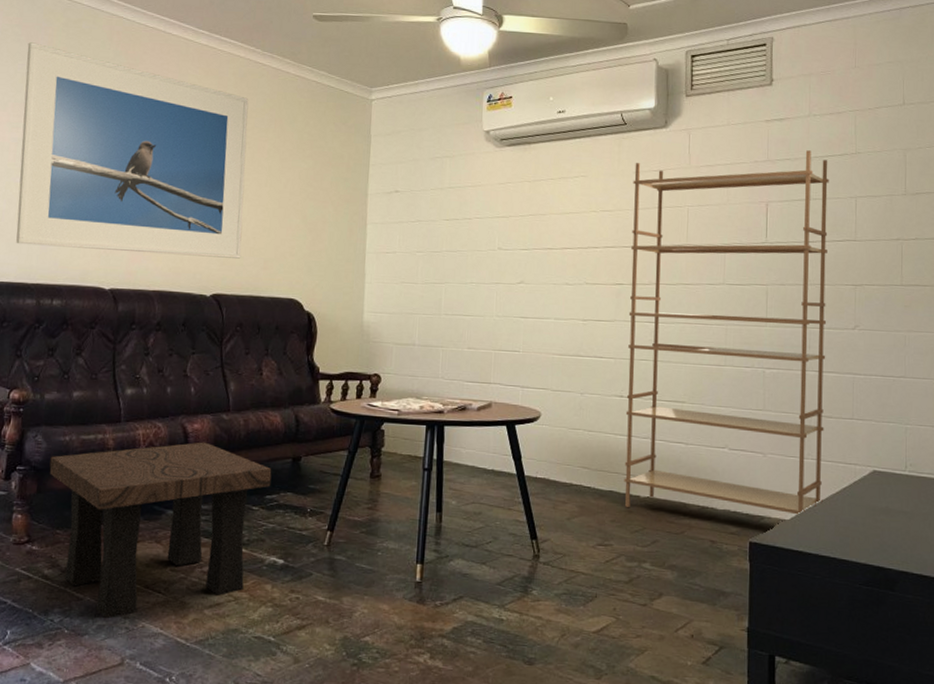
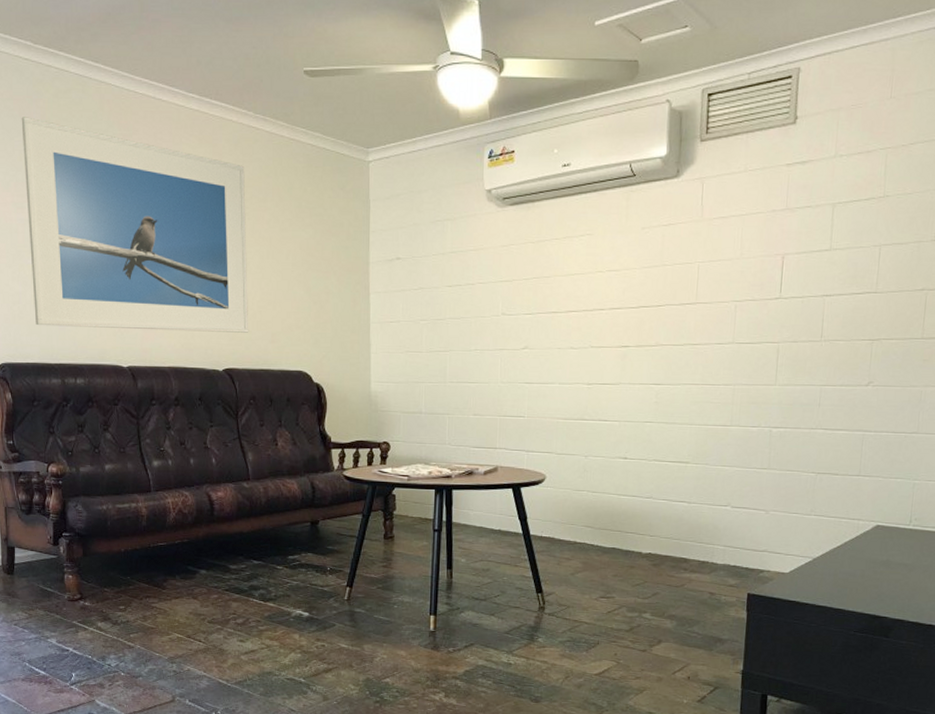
side table: present [49,442,272,619] -> none [91,508,293,664]
bookshelf: present [624,150,829,515] -> none [626,196,853,568]

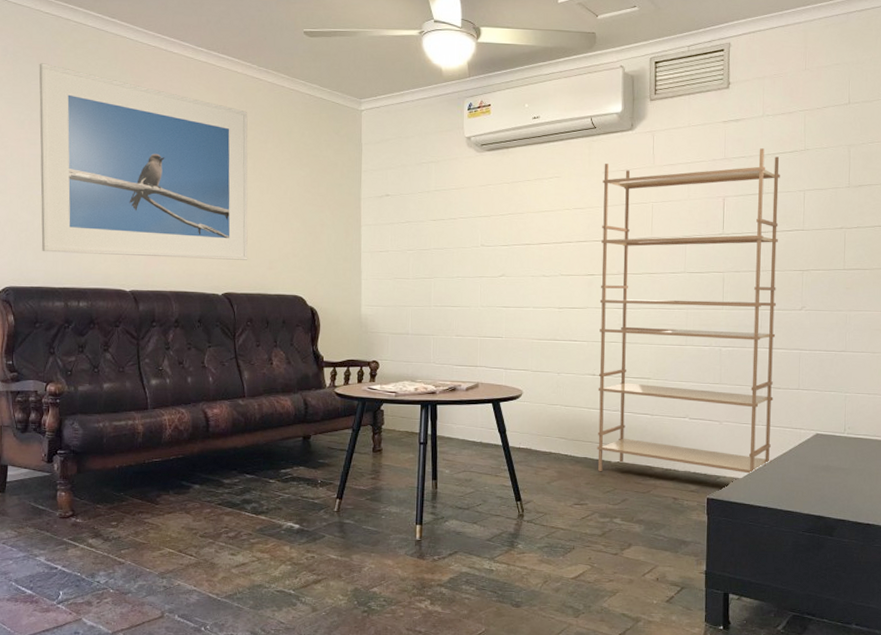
bookshelf: none [626,196,853,568] -> present [597,148,780,474]

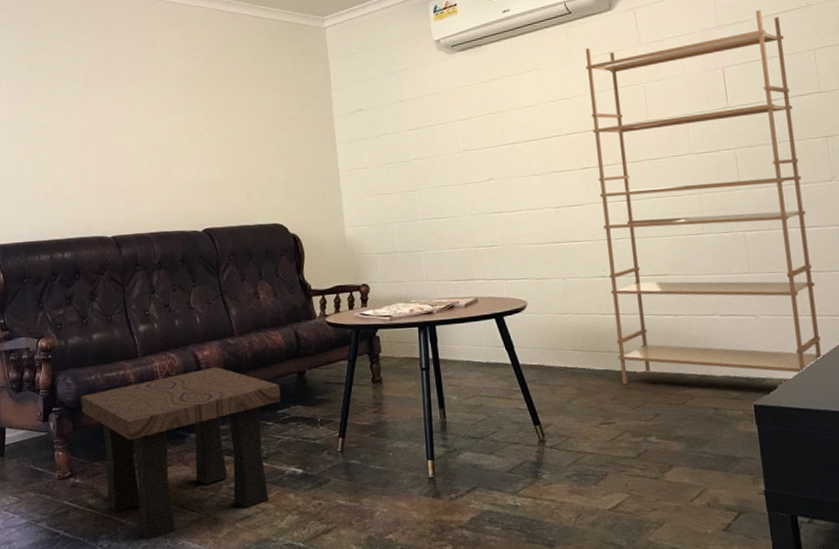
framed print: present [39,63,248,260] -> none [12,23,225,207]
side table: none [87,425,285,580] -> present [80,367,281,540]

